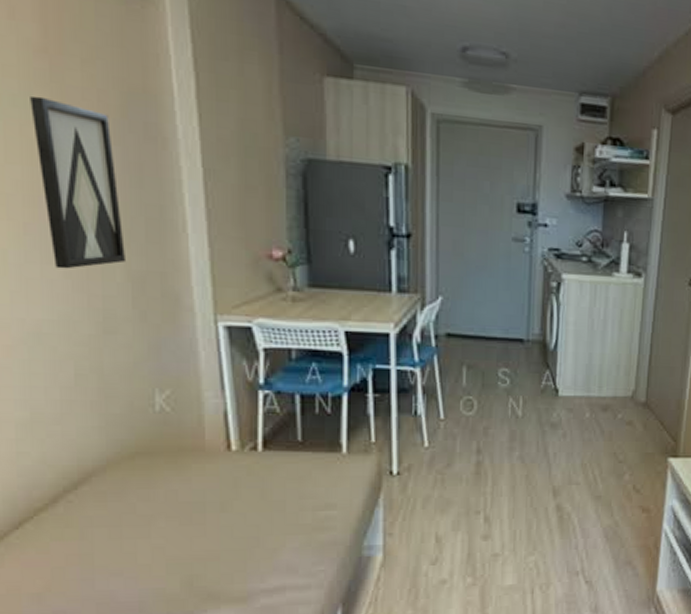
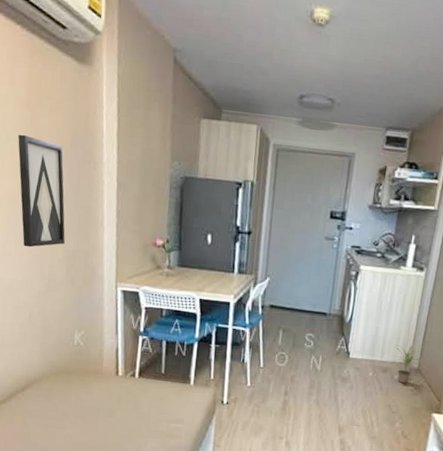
potted plant: none [615,373,652,423] -> present [395,344,425,383]

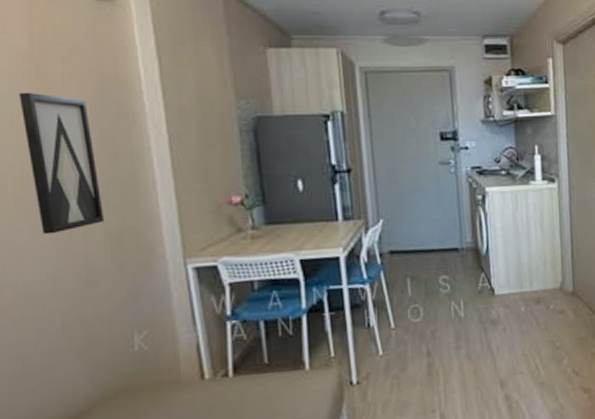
potted plant: present [395,344,425,383] -> none [543,264,578,312]

